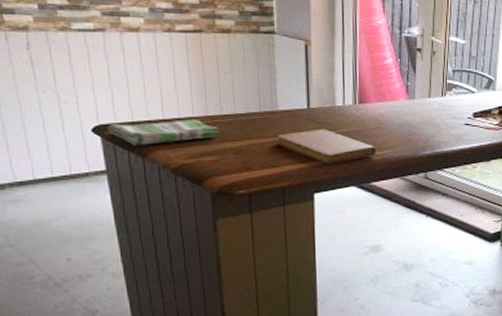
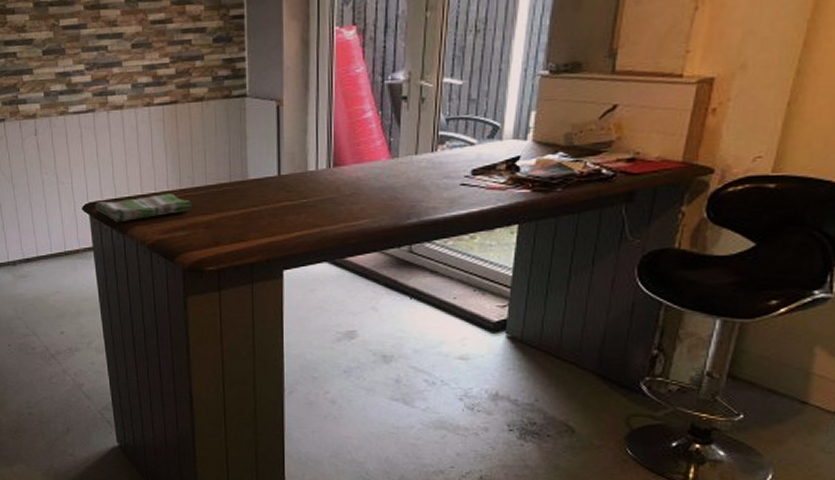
notebook: present [276,128,377,165] -> none [245,197,353,238]

